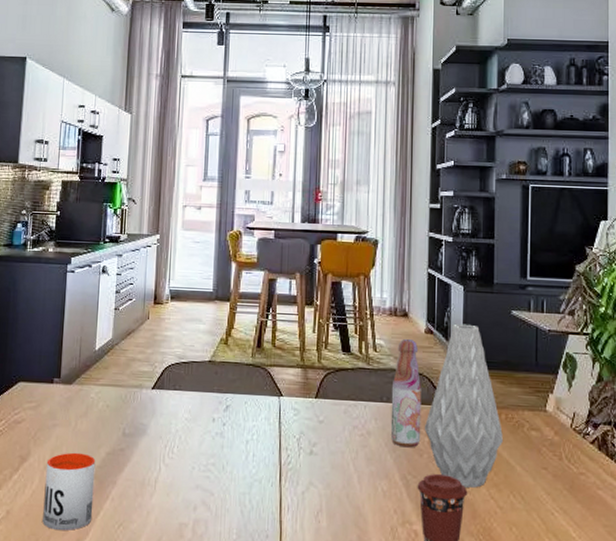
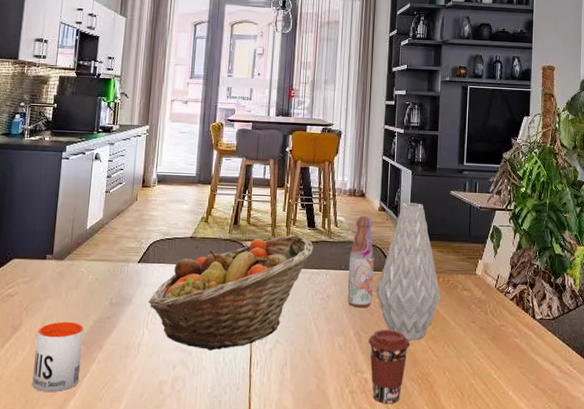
fruit basket: none [164,360,350,491] -> present [148,235,314,351]

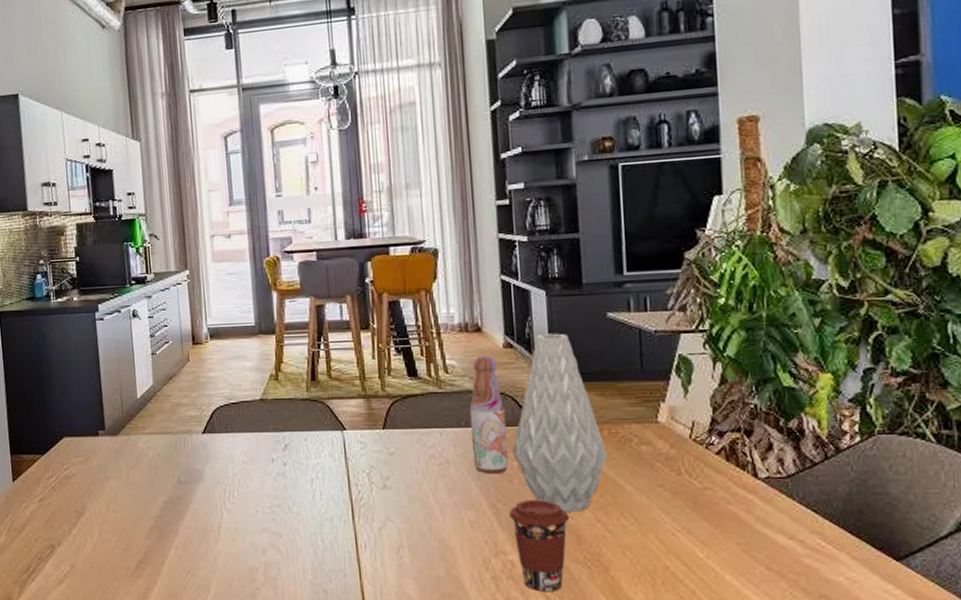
mug: present [32,321,84,393] -> none [103,503,158,582]
fruit basket: present [148,235,314,351] -> none [221,387,420,532]

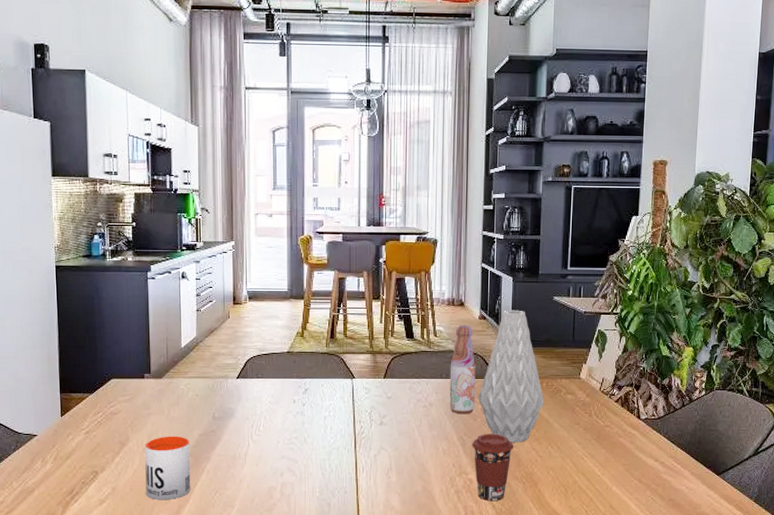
mug: none [103,503,158,582] -> present [145,436,191,501]

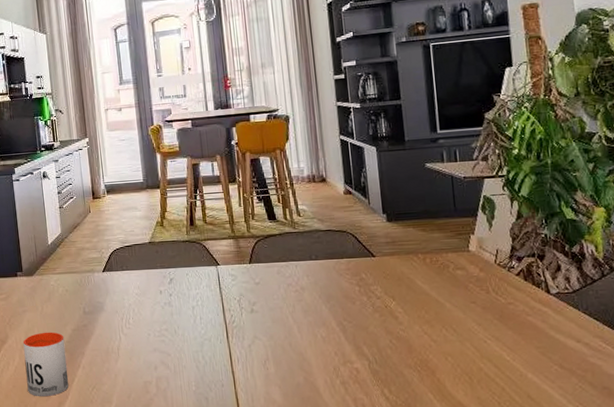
bottle: present [449,324,476,414] -> none [318,201,352,298]
coffee cup: present [472,434,514,502] -> none [353,317,402,393]
vase: present [477,310,544,443] -> none [353,181,430,327]

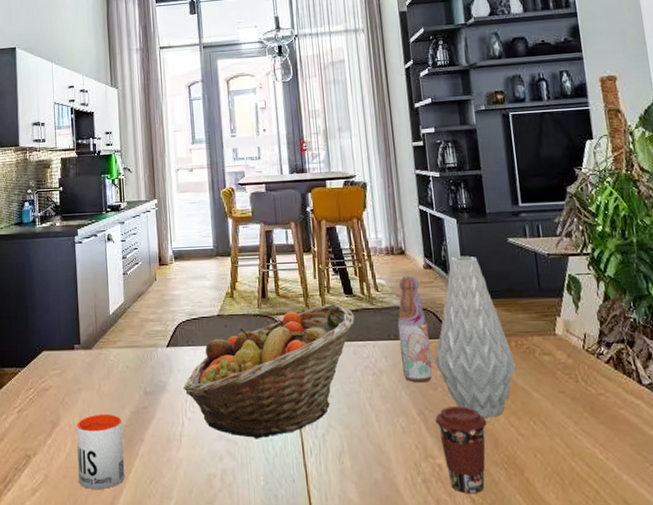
fruit basket: none [119,229,279,350] -> present [183,304,355,439]
bottle: none [318,201,352,298] -> present [397,275,433,383]
vase: none [353,181,430,327] -> present [434,256,516,417]
coffee cup: none [353,317,402,393] -> present [435,407,487,494]

